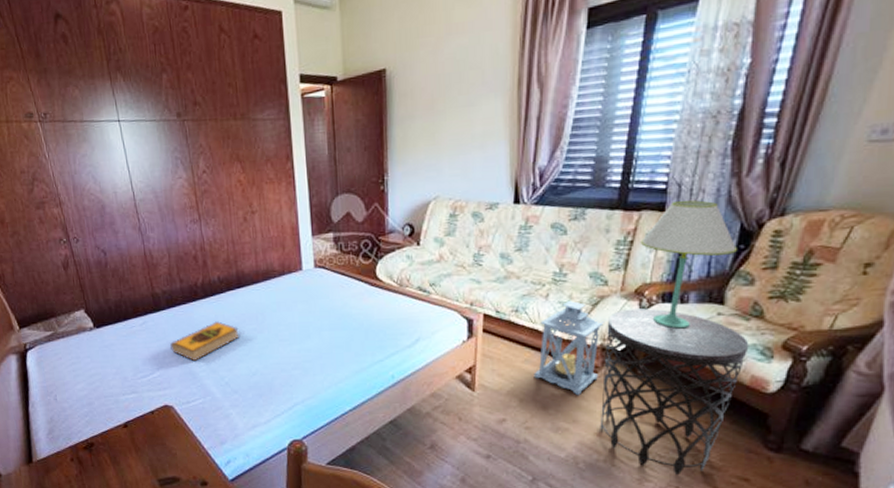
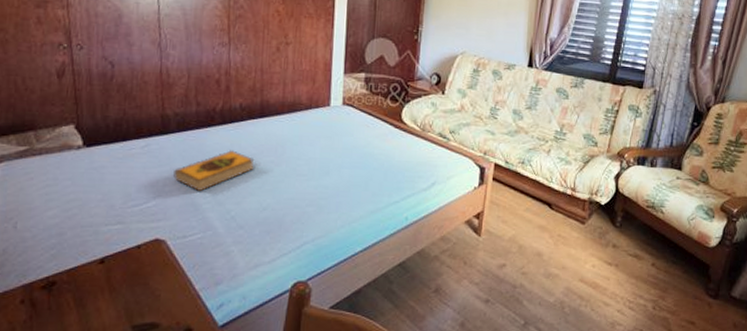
lantern: present [534,300,604,396] -> none [533,157,592,244]
side table: present [600,308,749,475] -> none [583,168,698,319]
table lamp: present [640,200,737,329] -> none [623,82,692,189]

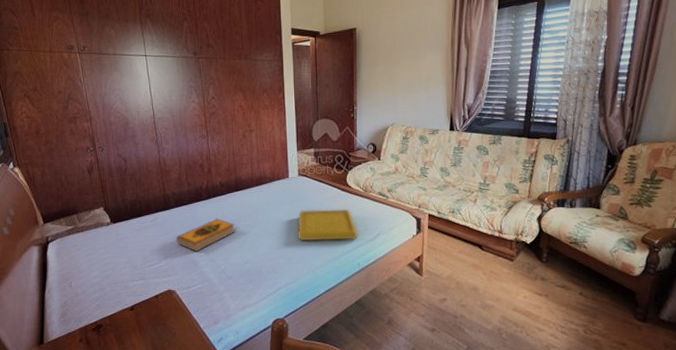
serving tray: none [334,148,410,189] -> present [297,209,359,241]

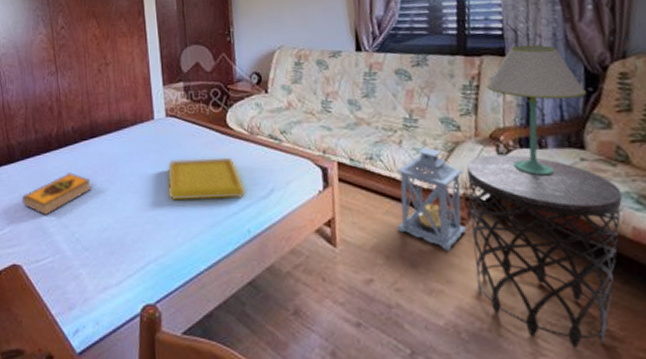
lantern: none [467,204,517,279] -> present [397,146,466,252]
side table: none [517,211,619,342] -> present [466,154,623,348]
table lamp: none [540,132,606,227] -> present [485,45,586,176]

